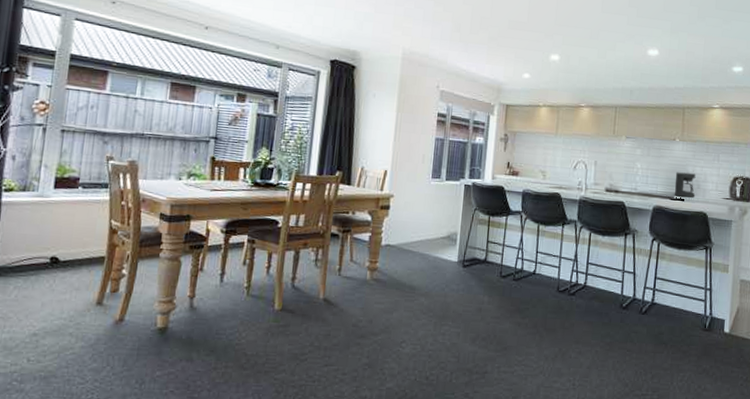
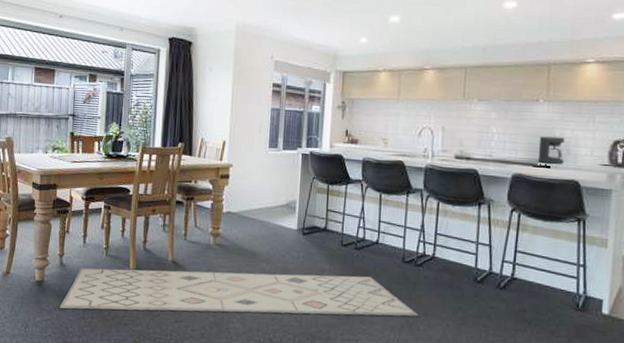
rug: none [186,307,571,360] -> present [59,268,418,317]

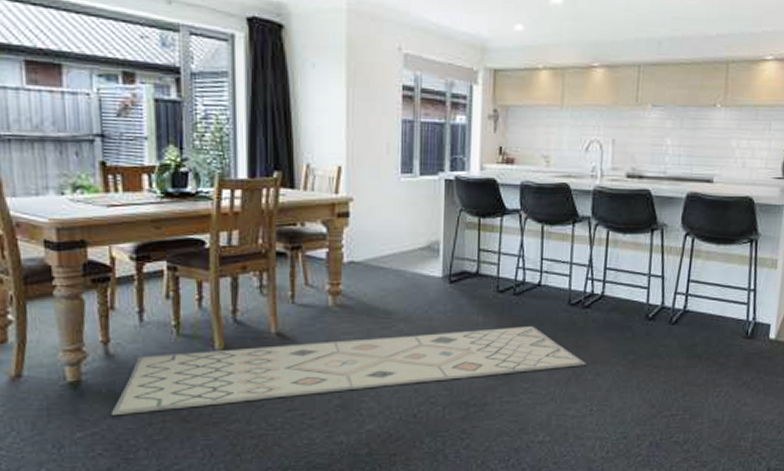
coffee maker: present [538,136,565,165] -> none [713,147,741,180]

